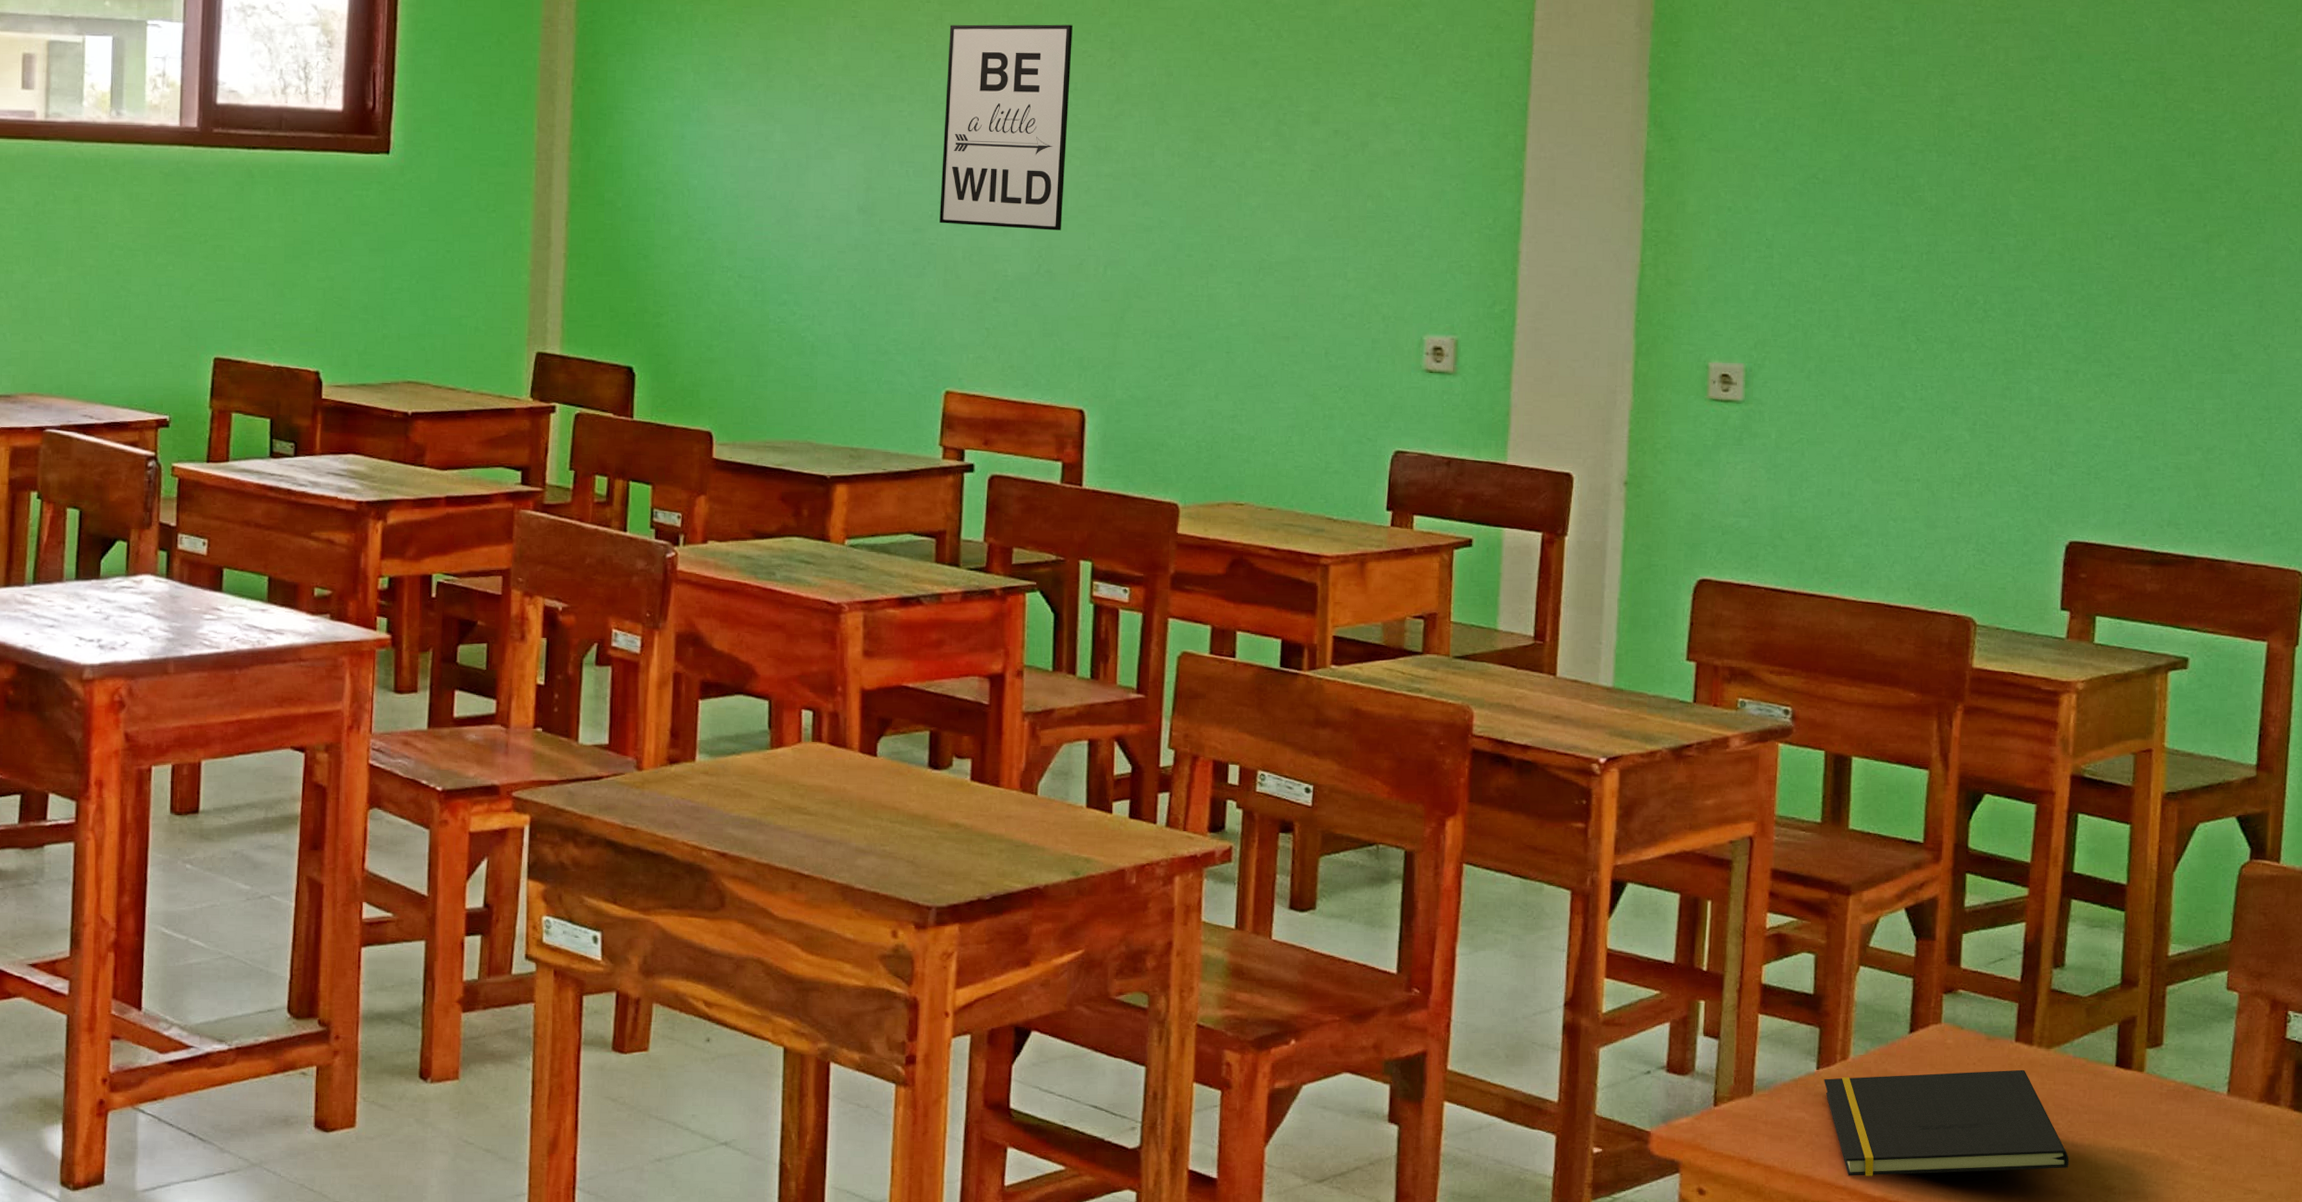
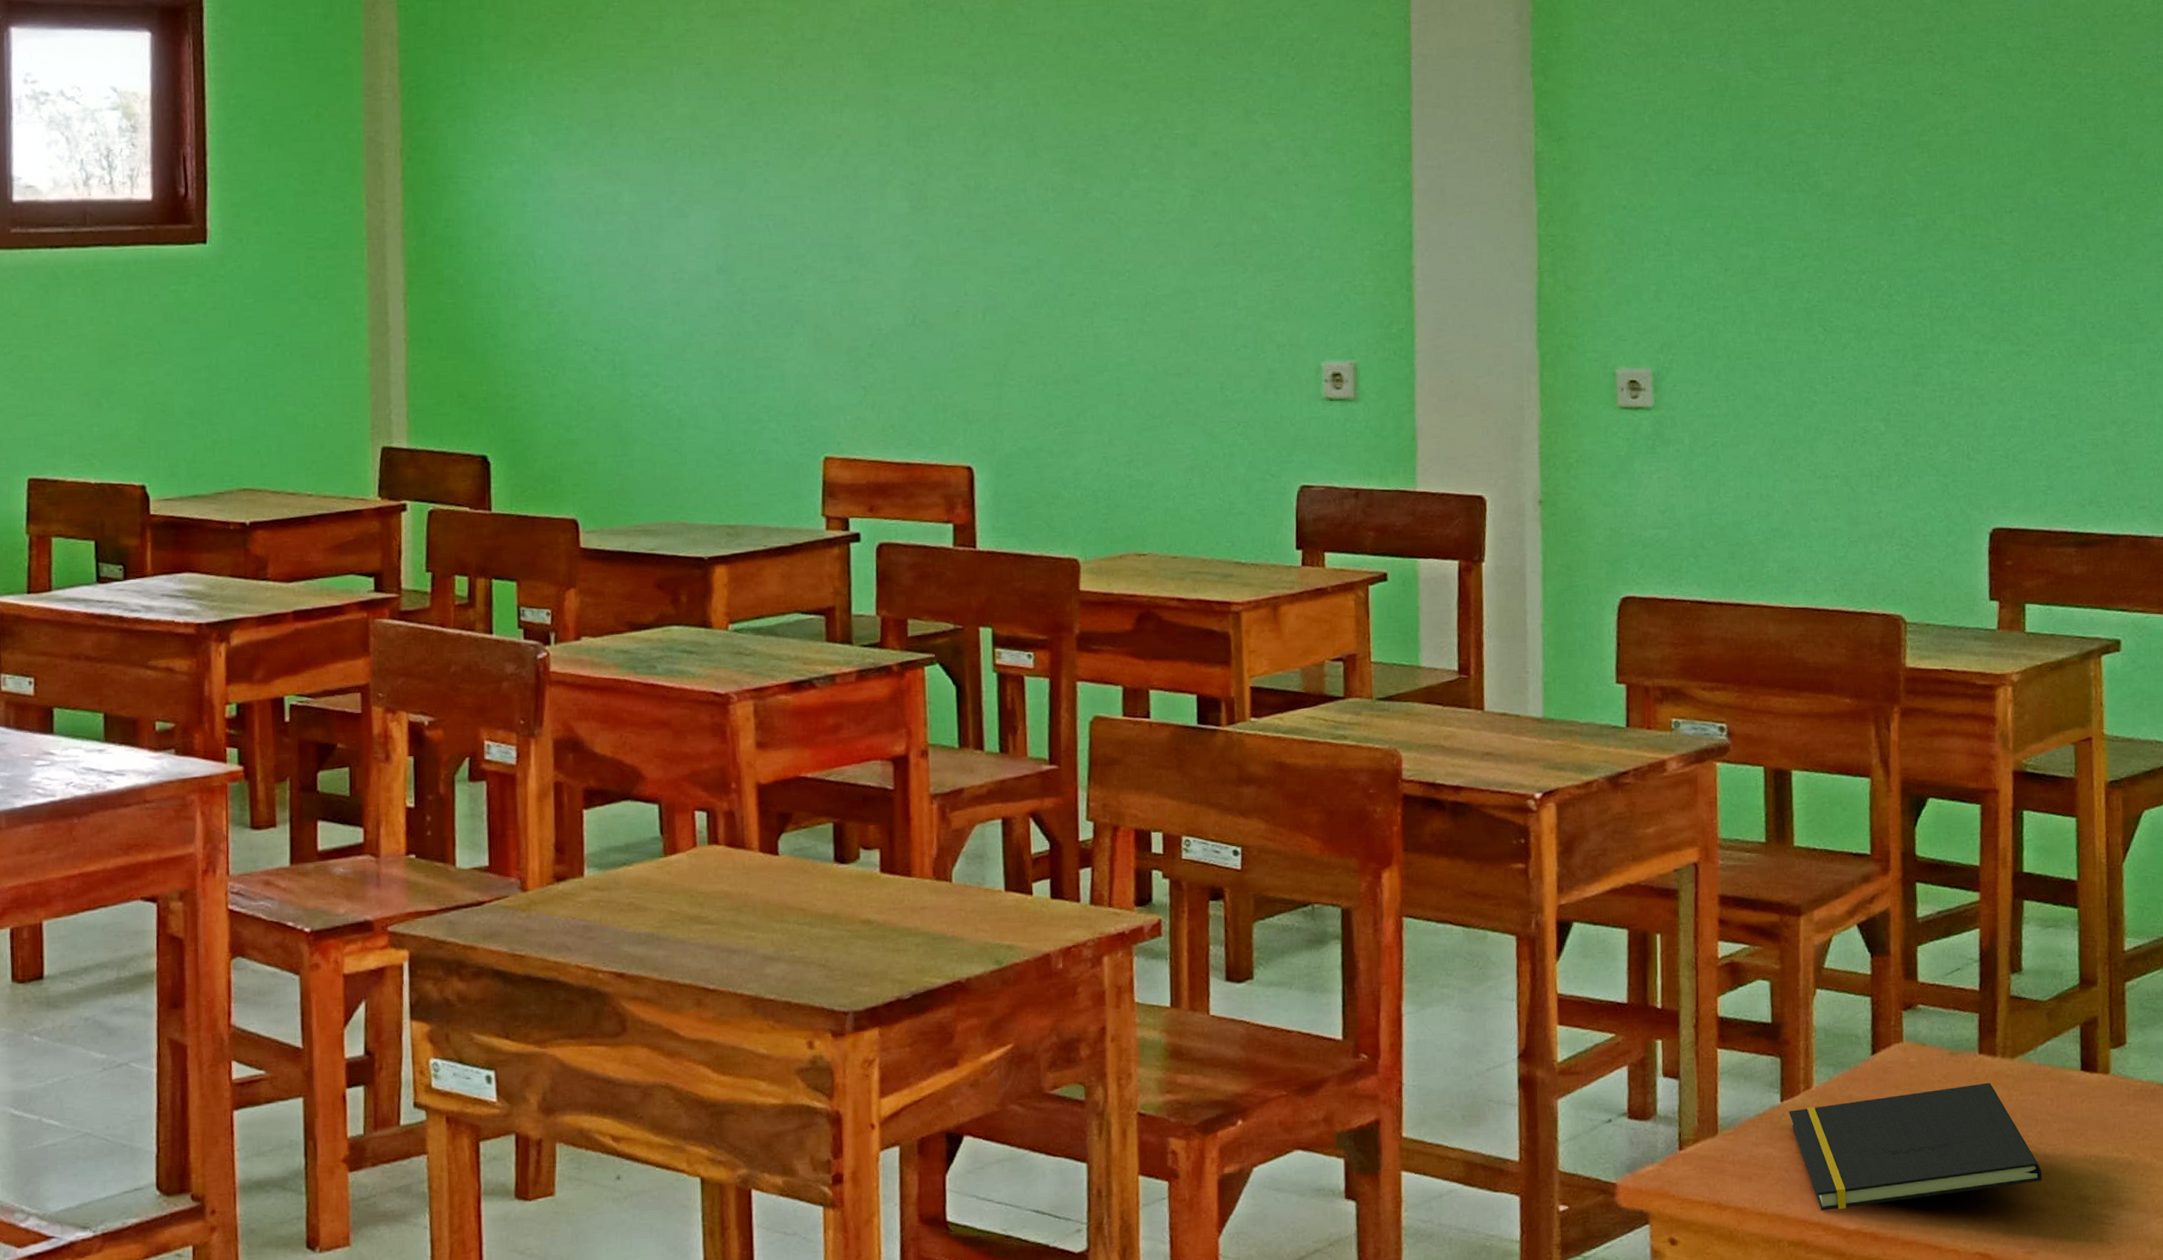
wall art: present [939,24,1073,231] -> none [801,58,935,279]

